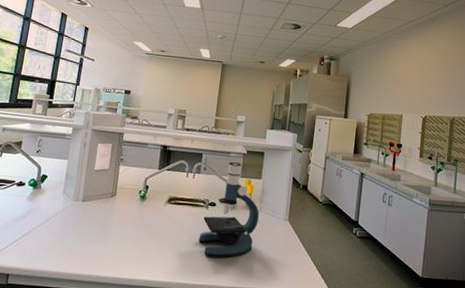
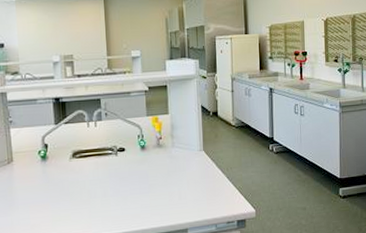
microscope: present [198,162,259,258] -> none [113,101,173,203]

